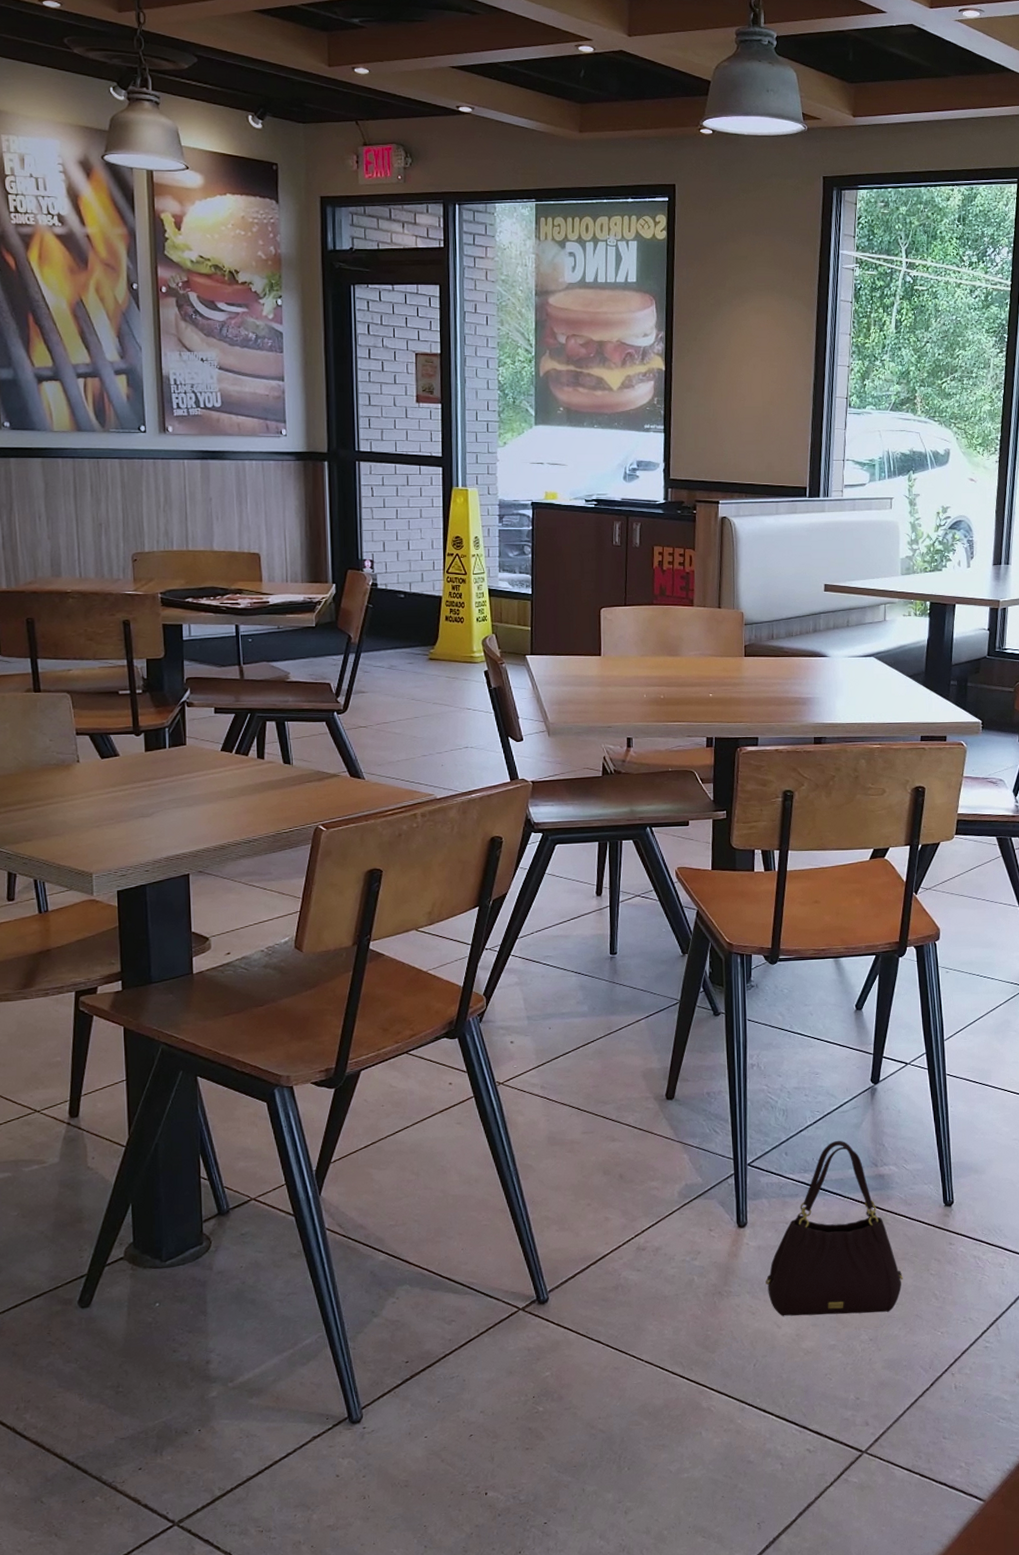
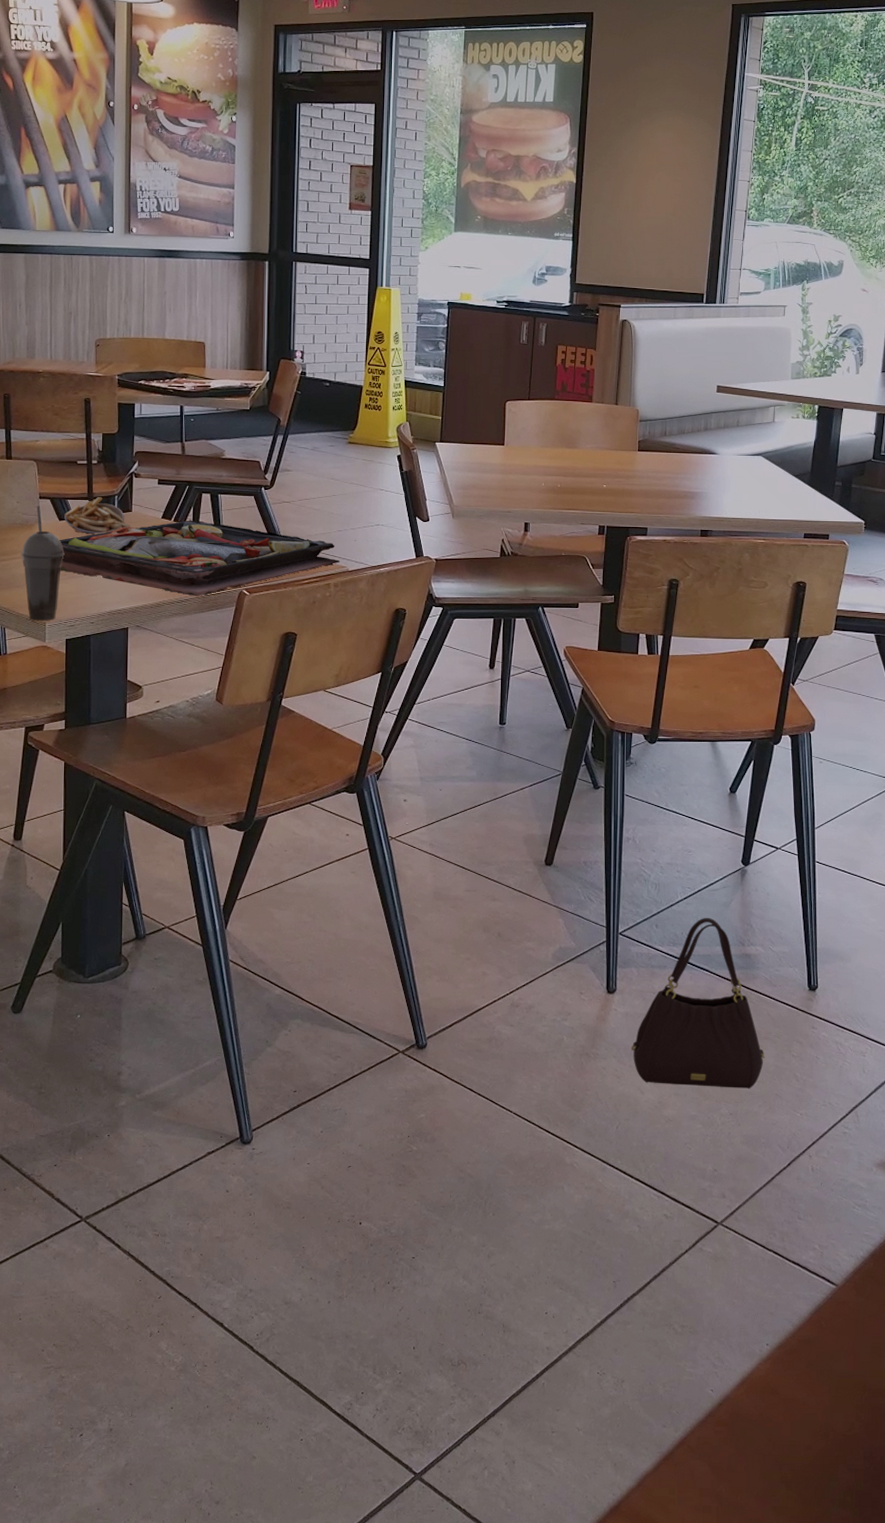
beverage cup: none [58,743,110,873] -> present [21,506,65,622]
food tray: none [103,751,426,835] -> present [60,520,340,596]
french fries: none [107,730,185,773] -> present [64,497,130,534]

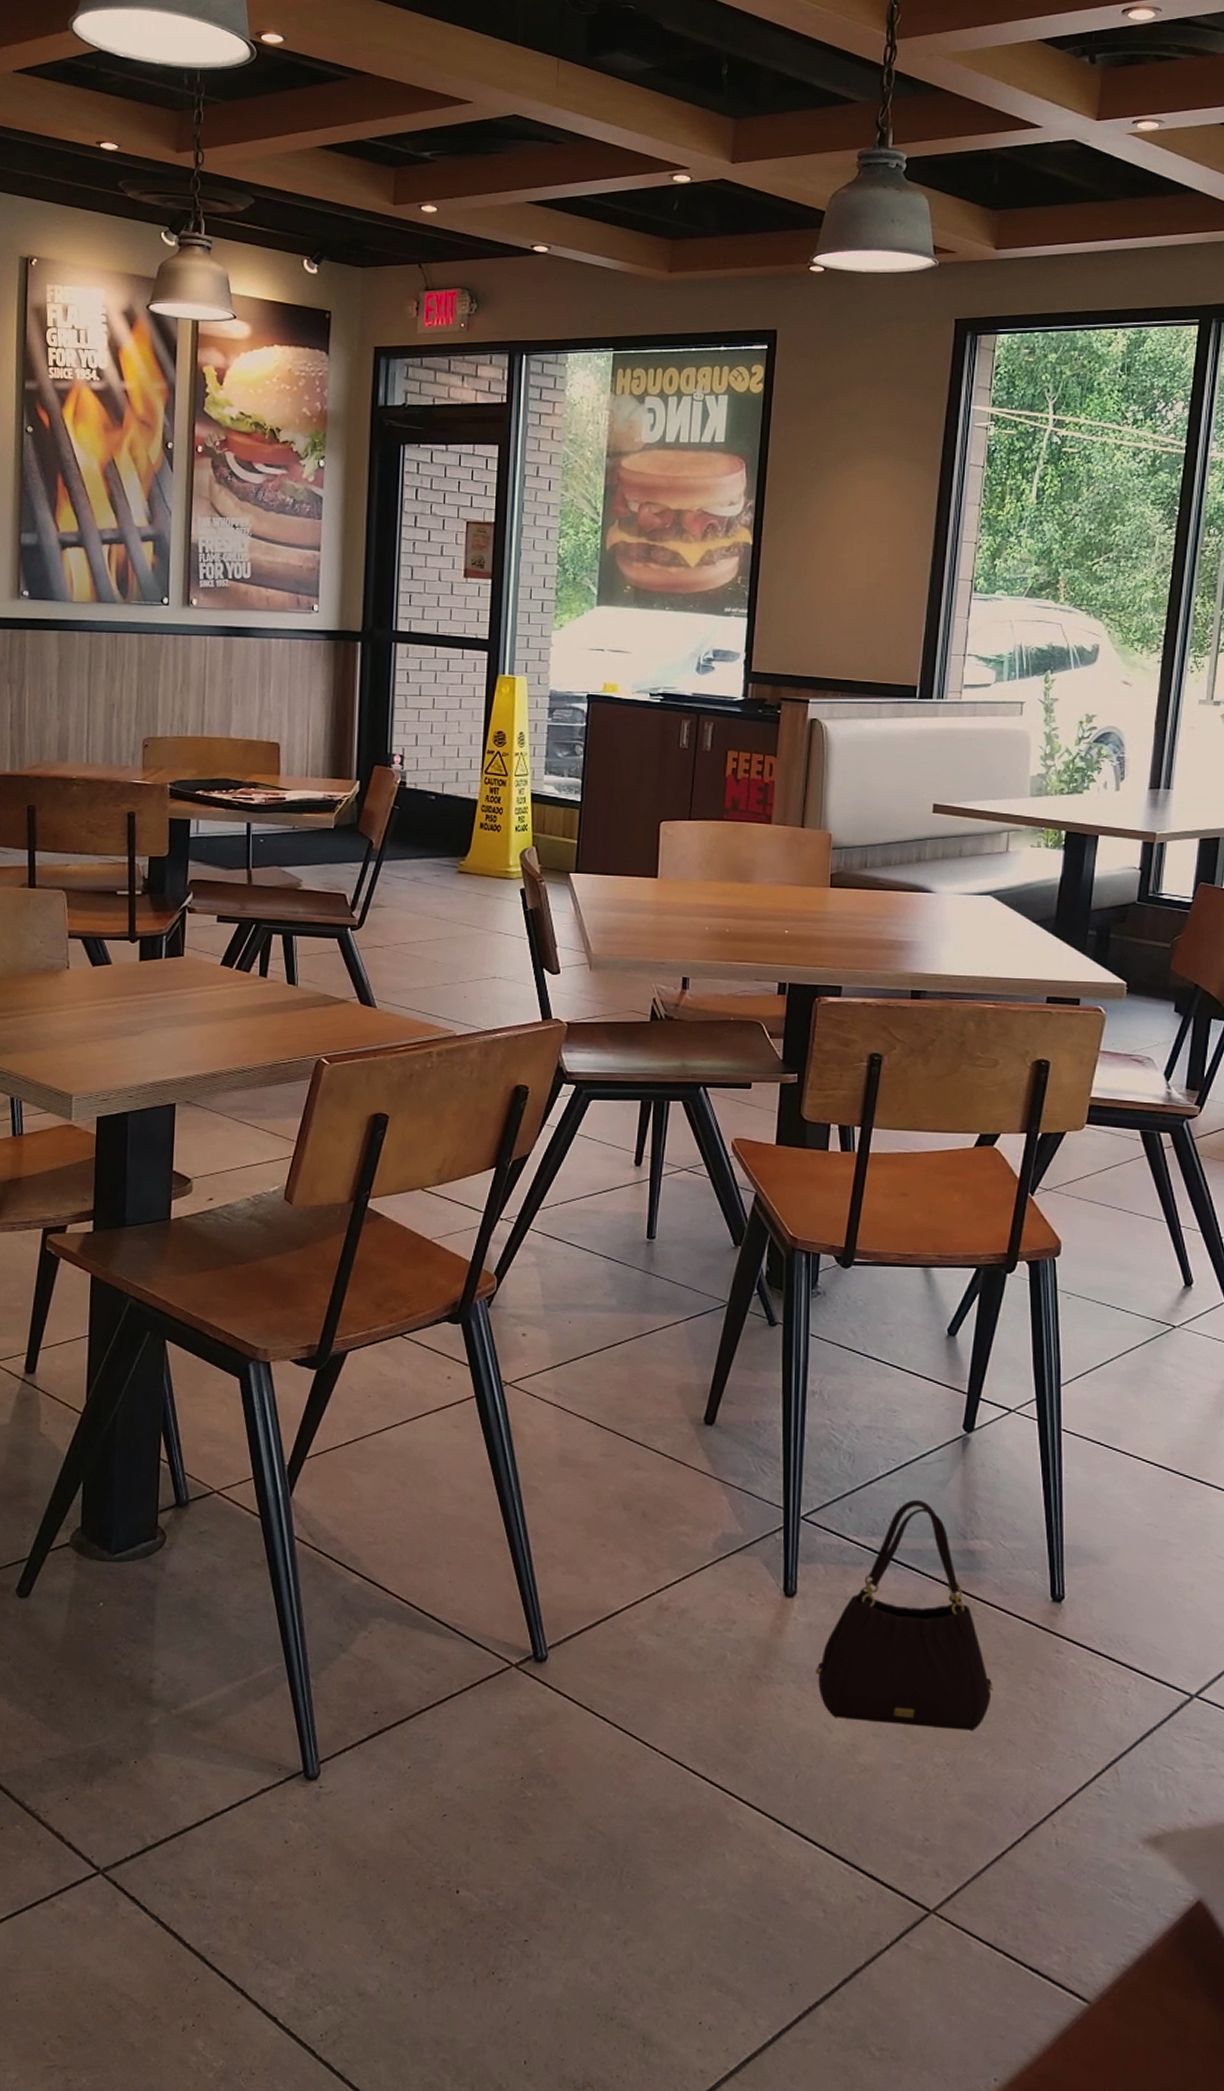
beverage cup: present [21,506,65,622] -> none [44,947,98,1094]
food tray: present [60,520,340,596] -> none [92,968,445,1065]
french fries: present [64,497,130,534] -> none [99,937,181,984]

